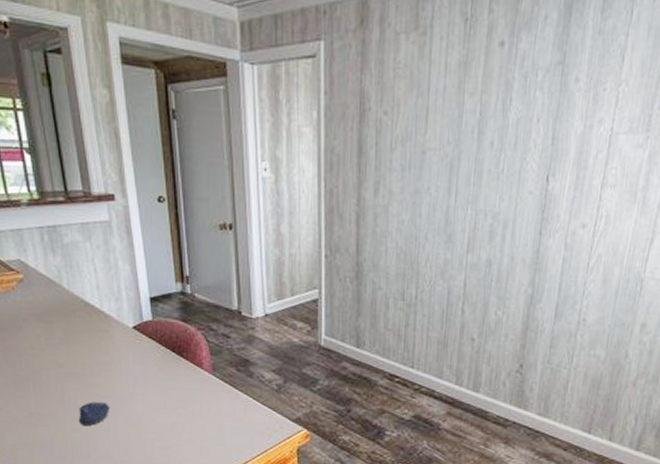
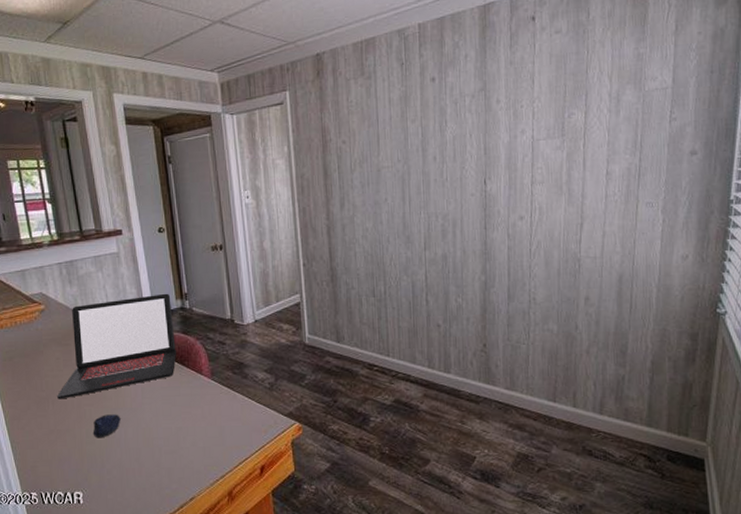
laptop: none [38,274,175,381] -> present [57,293,177,400]

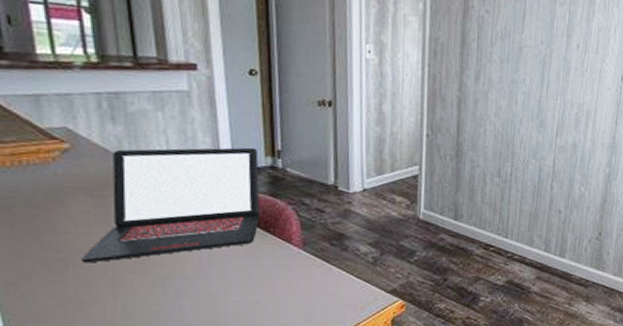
computer mouse: present [93,414,121,438] -> none [133,284,176,311]

